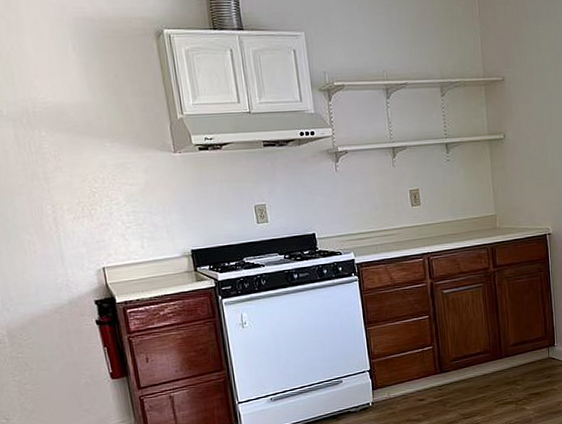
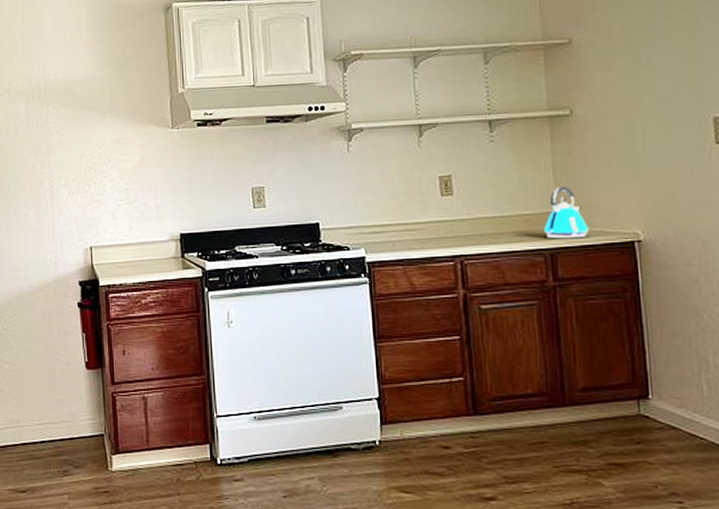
kettle: none [486,195,517,236] -> present [543,187,589,239]

